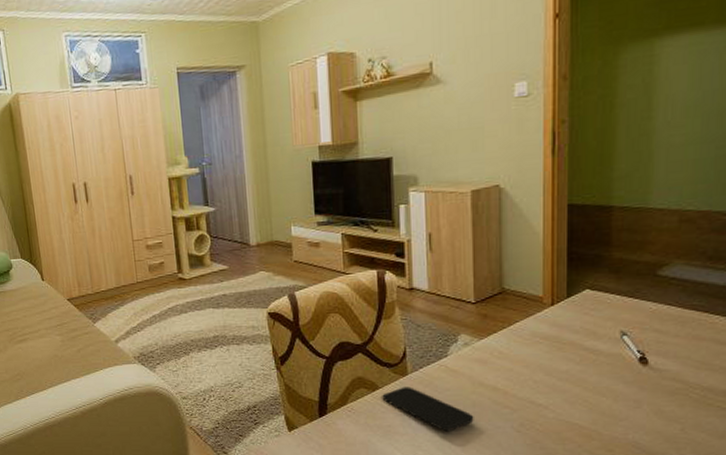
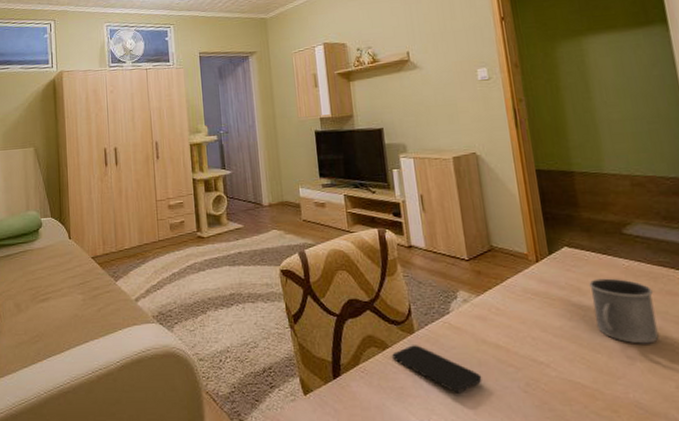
mug: none [607,322,677,388] -> present [589,278,659,344]

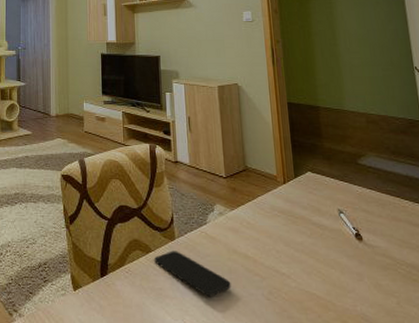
mug: present [589,278,659,344] -> none [327,202,384,263]

